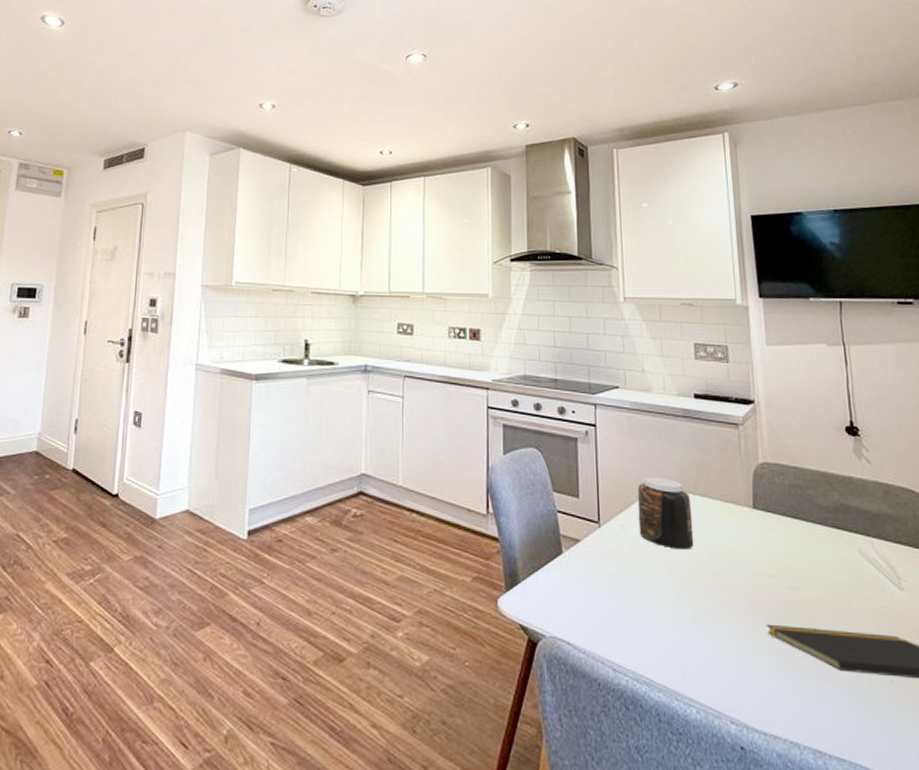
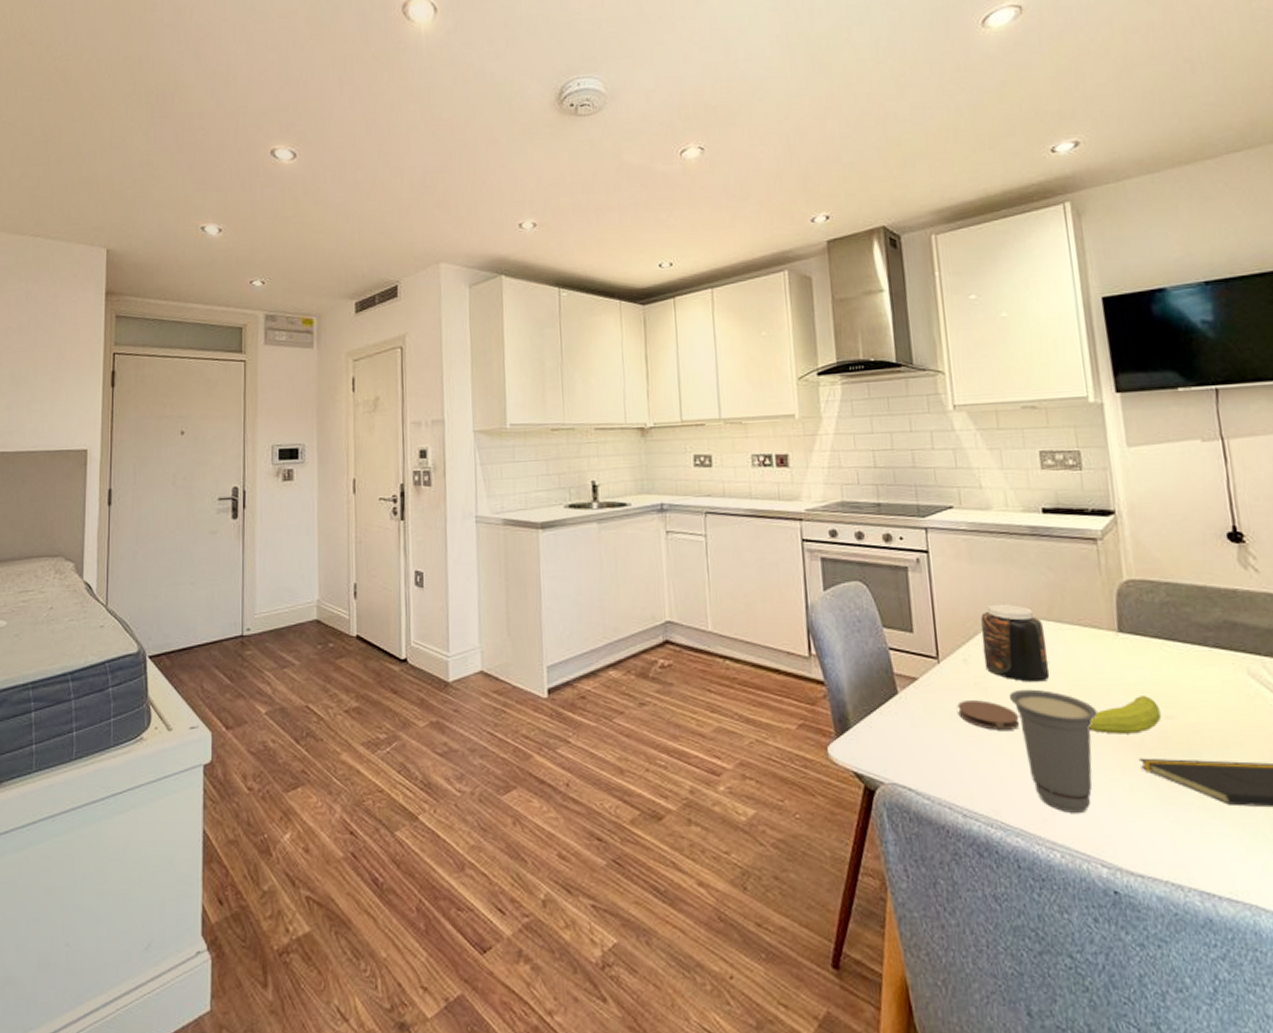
coaster: none [614,563,667,592] -> present [957,700,1020,730]
cup: none [658,555,733,672] -> present [1008,689,1098,813]
fruit: none [725,567,786,602] -> present [1089,696,1161,734]

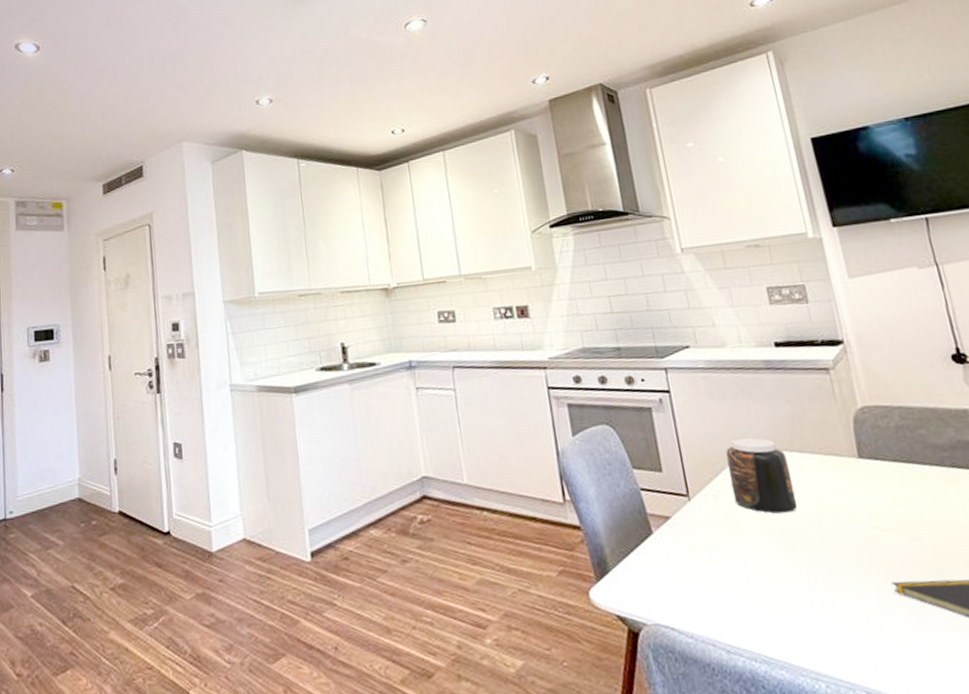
coaster: present [957,700,1020,730] -> none [711,534,774,564]
cup: present [1008,689,1098,813] -> none [759,520,849,642]
fruit: present [1089,696,1161,734] -> none [840,519,908,560]

